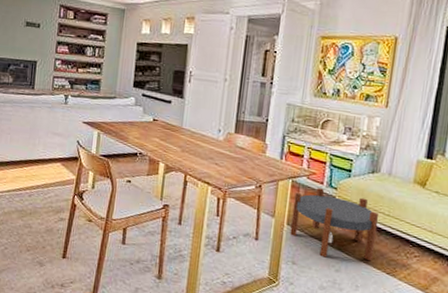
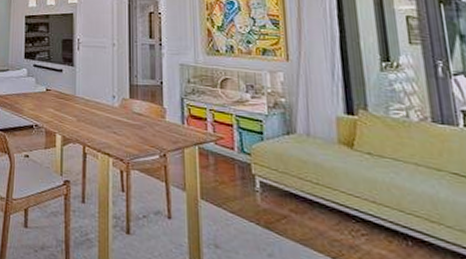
side table: present [290,188,378,261] -> none [204,154,311,243]

